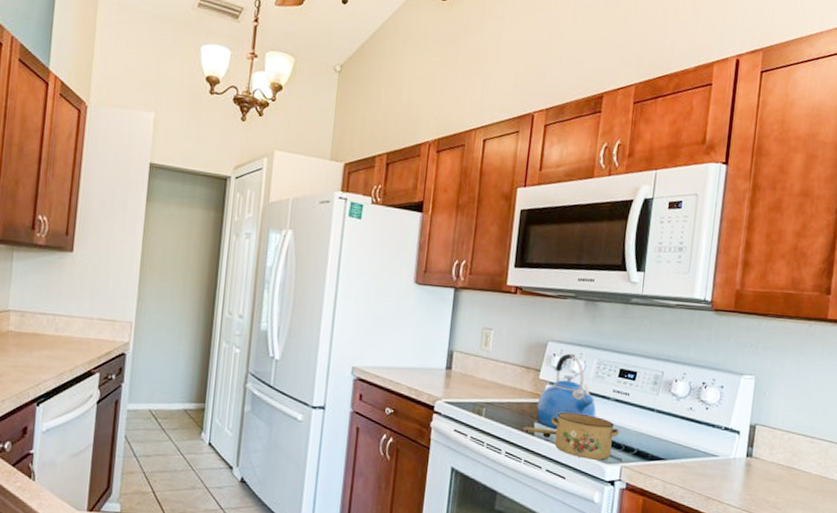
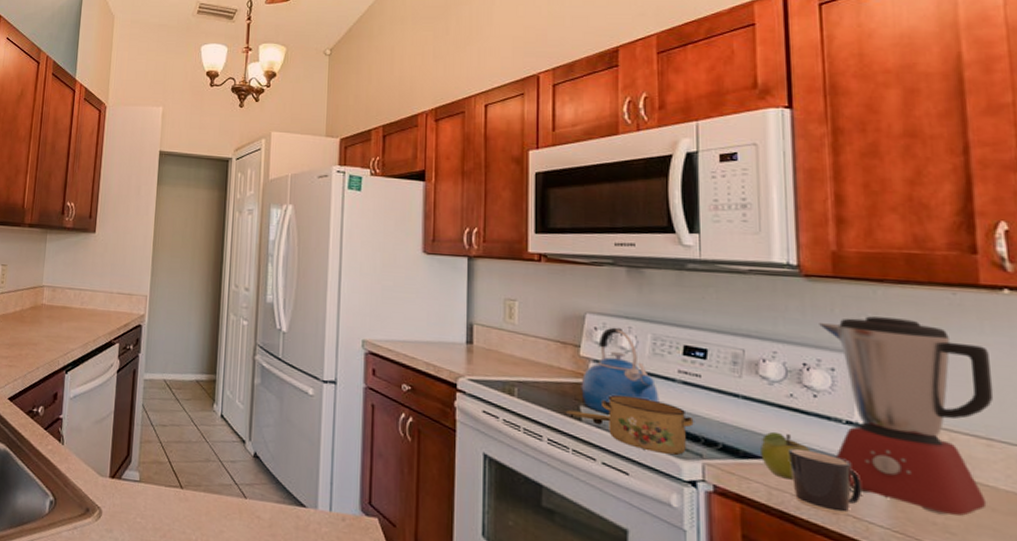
fruit: none [663,438,698,477] -> present [760,431,811,482]
mug: none [681,450,728,501] -> present [787,448,863,516]
blender: none [713,344,824,495] -> present [819,316,994,516]

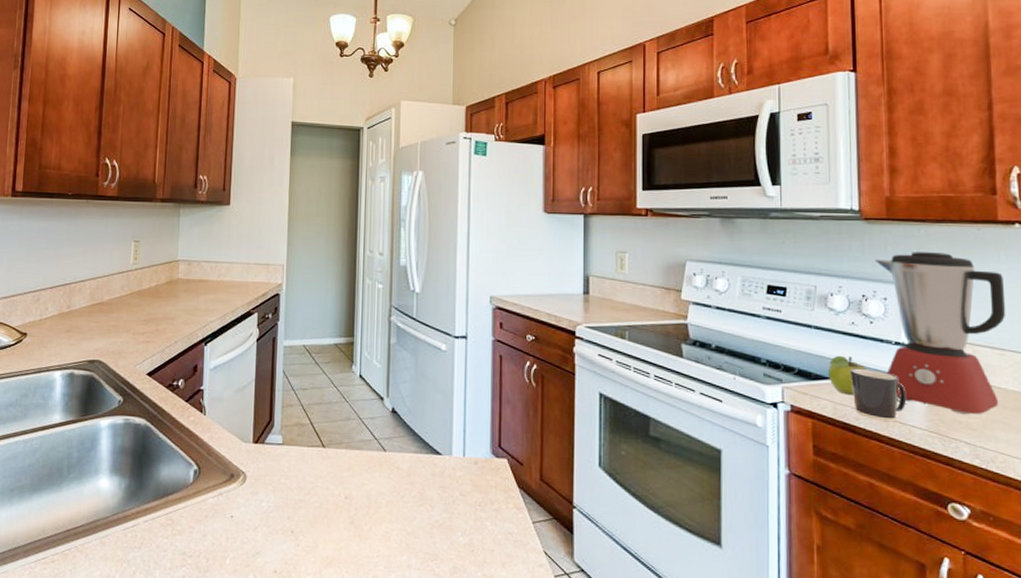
cooking pot: present [565,394,694,455] -> none [669,332,775,382]
kettle: present [581,327,660,415] -> none [682,272,747,350]

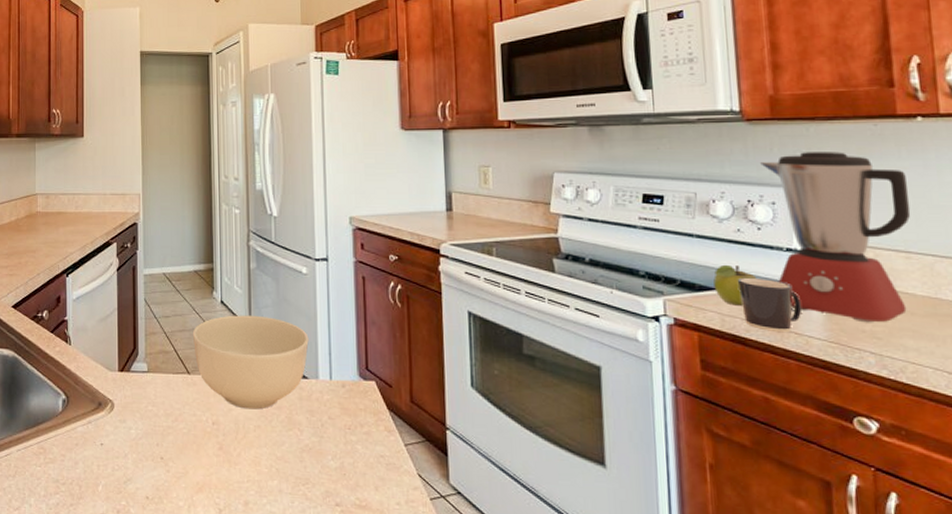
bowl: none [329,389,445,485] -> present [192,315,309,410]

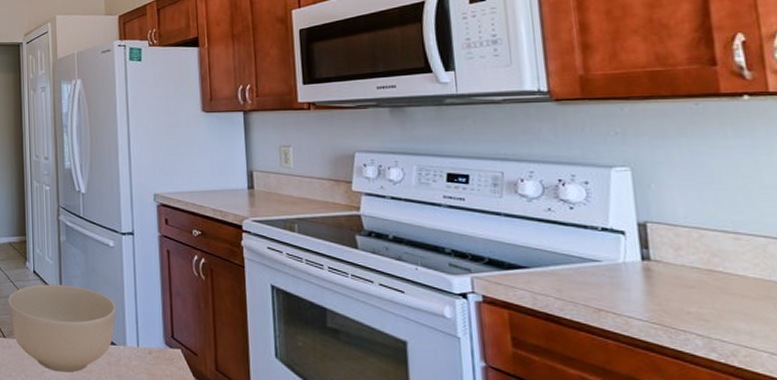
fruit: present [713,264,757,307] -> none [523,243,570,286]
mug: present [737,277,802,333] -> none [549,256,620,313]
blender: present [760,152,911,323] -> none [571,131,739,305]

